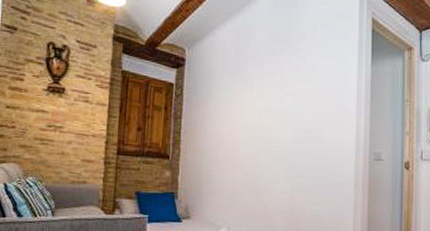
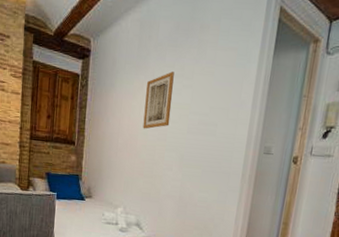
wall art: none [244,79,274,139] -> present [143,72,174,129]

